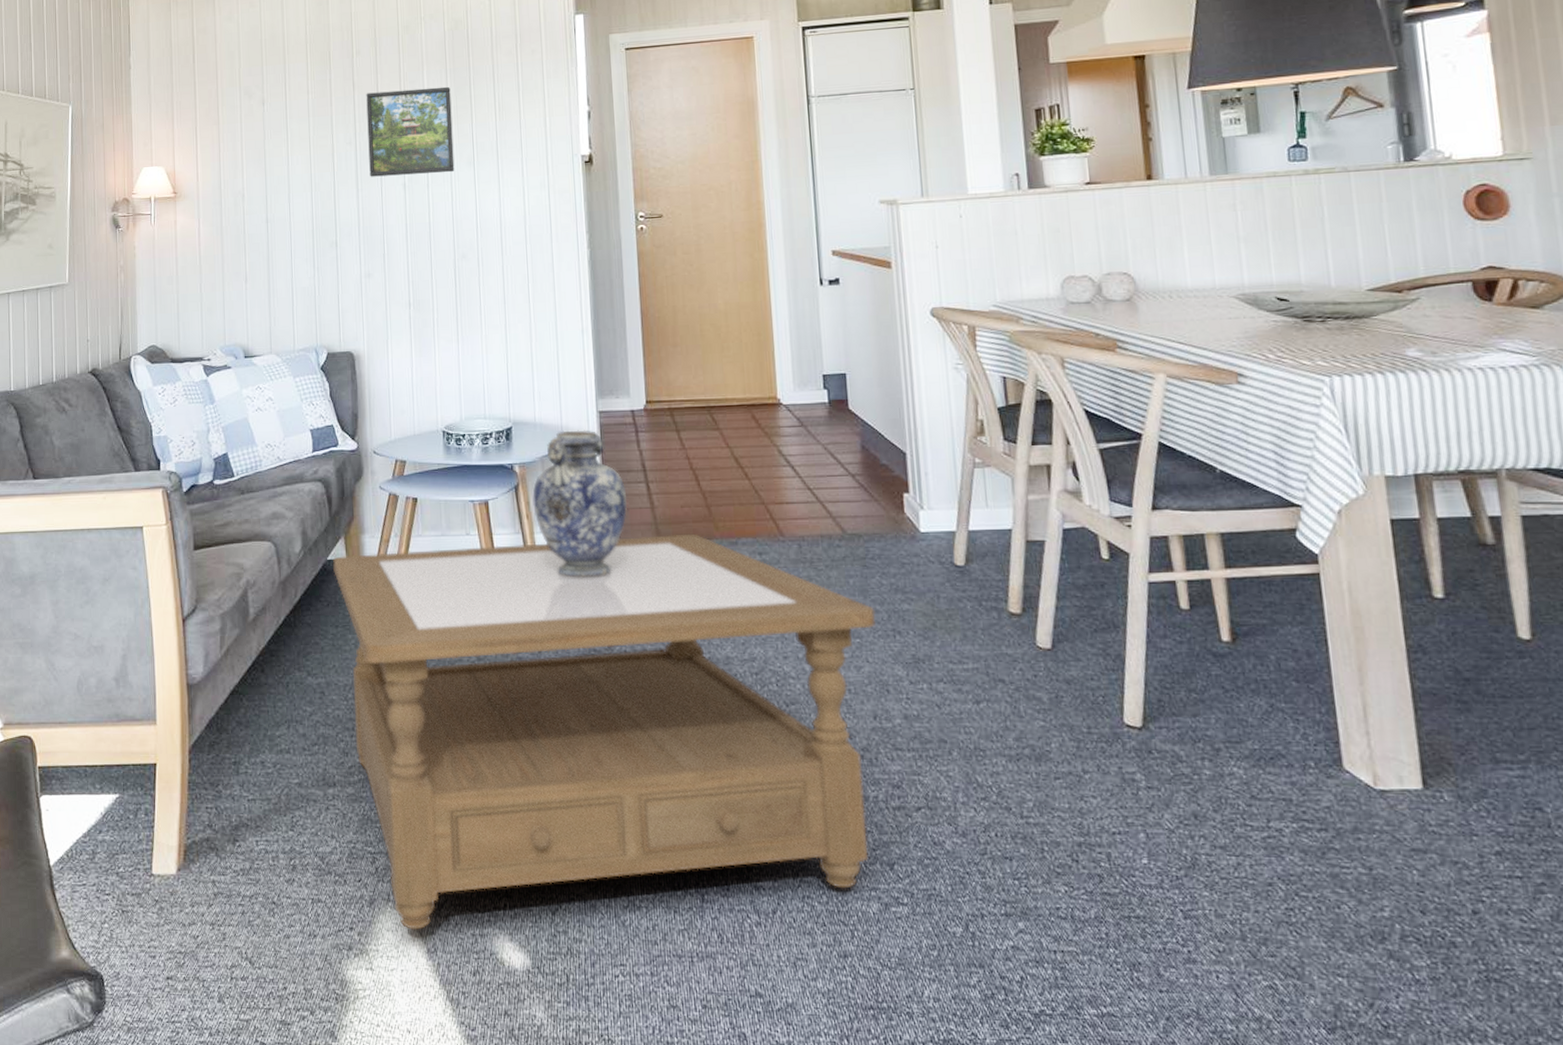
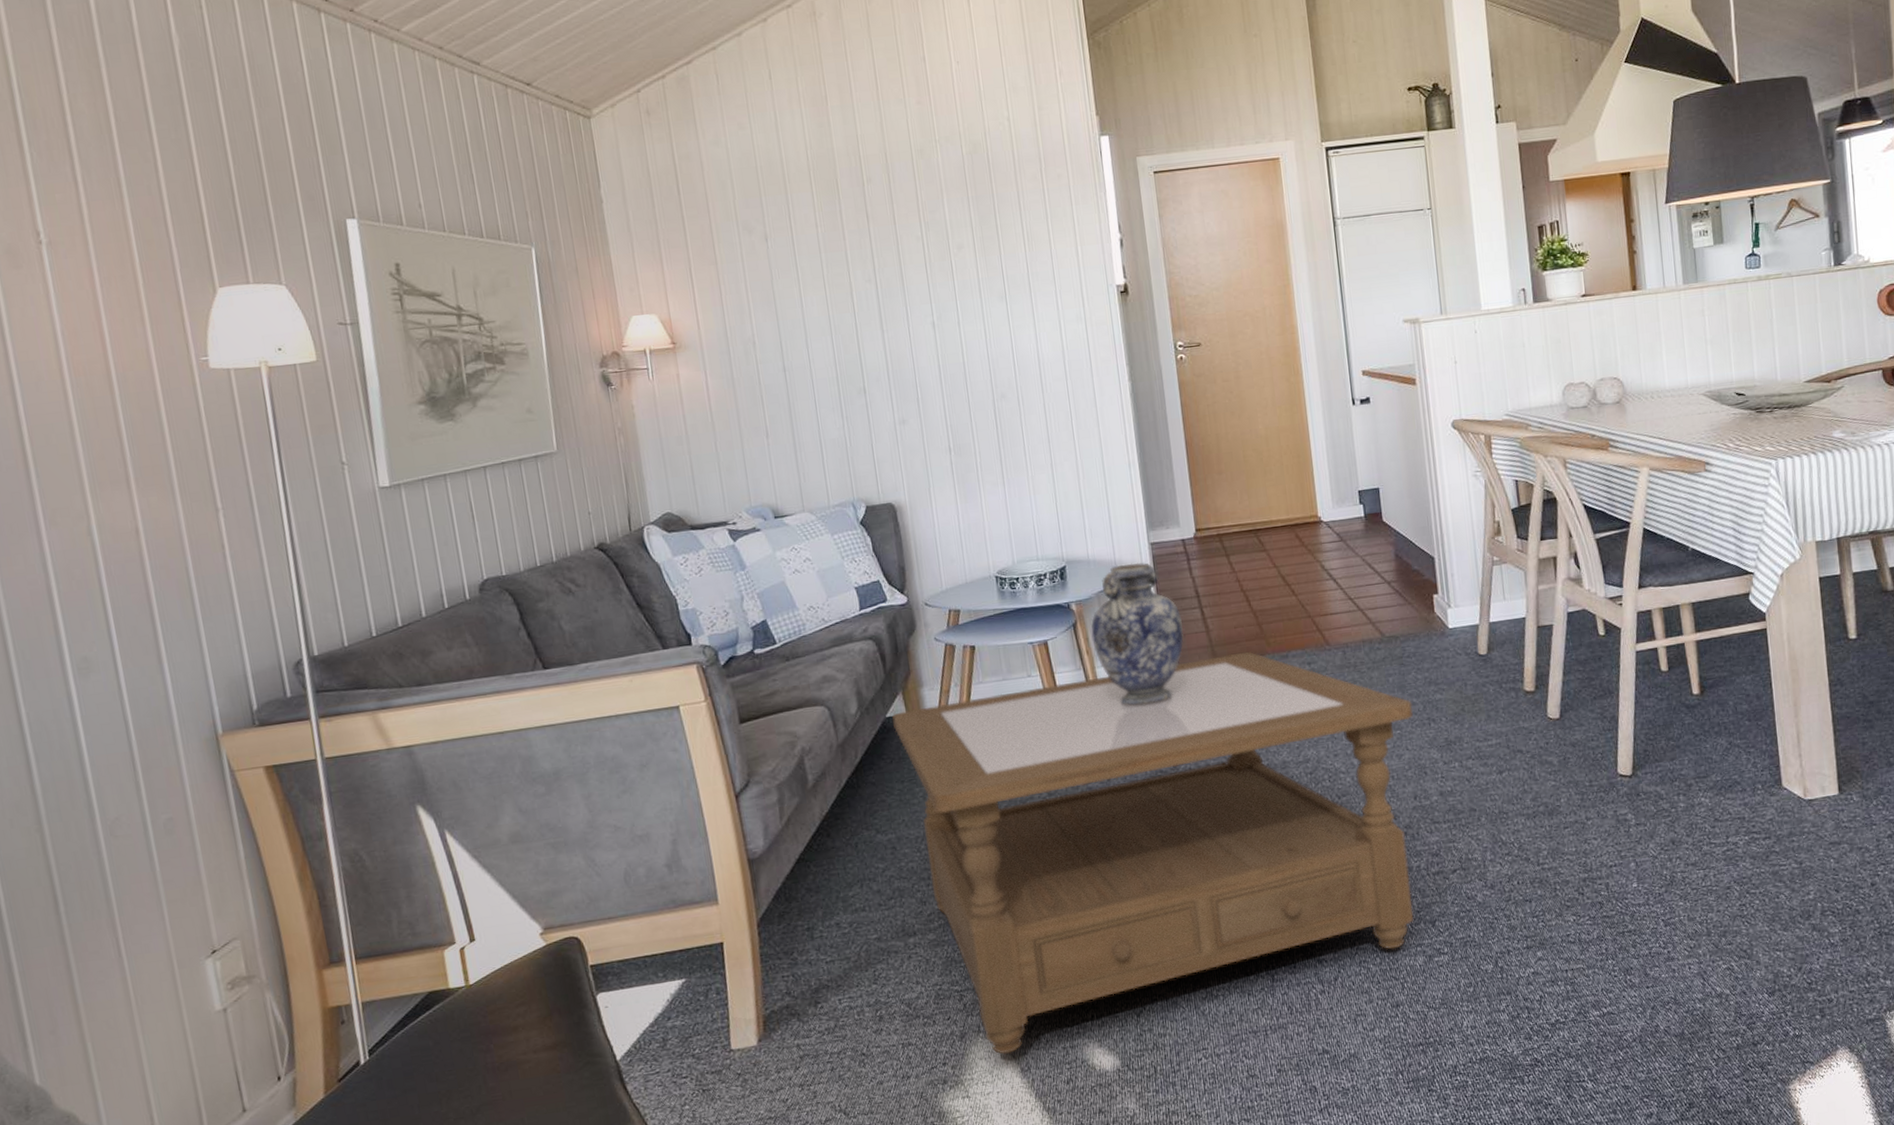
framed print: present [366,86,455,177] -> none [882,215,986,317]

